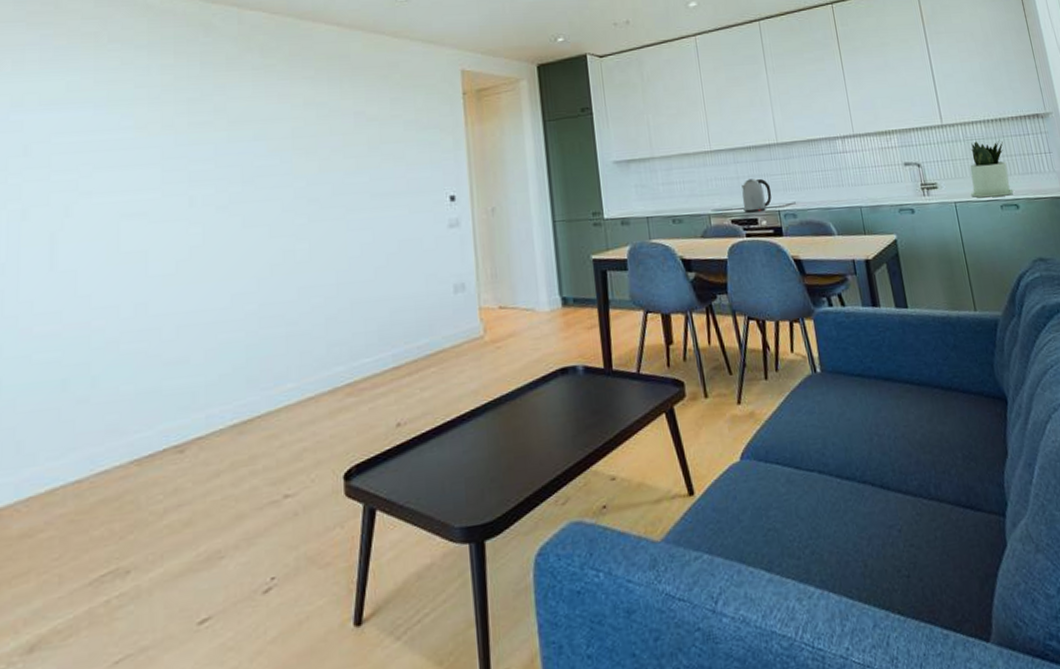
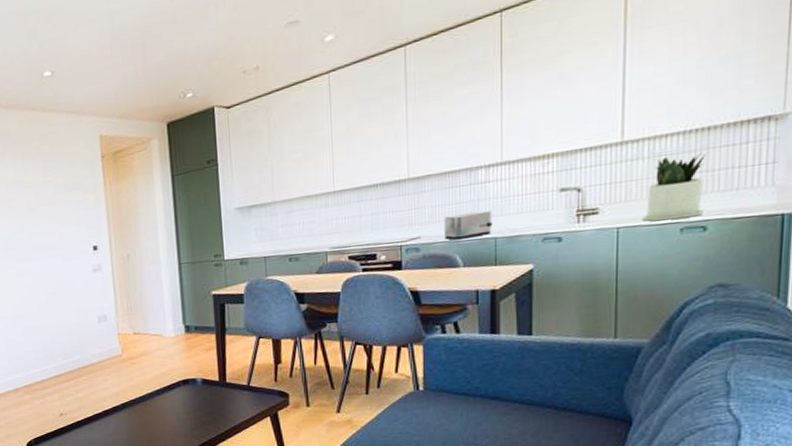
kettle: present [741,178,772,213] -> none [362,215,395,250]
toaster: none [814,179,856,207] -> present [444,209,492,240]

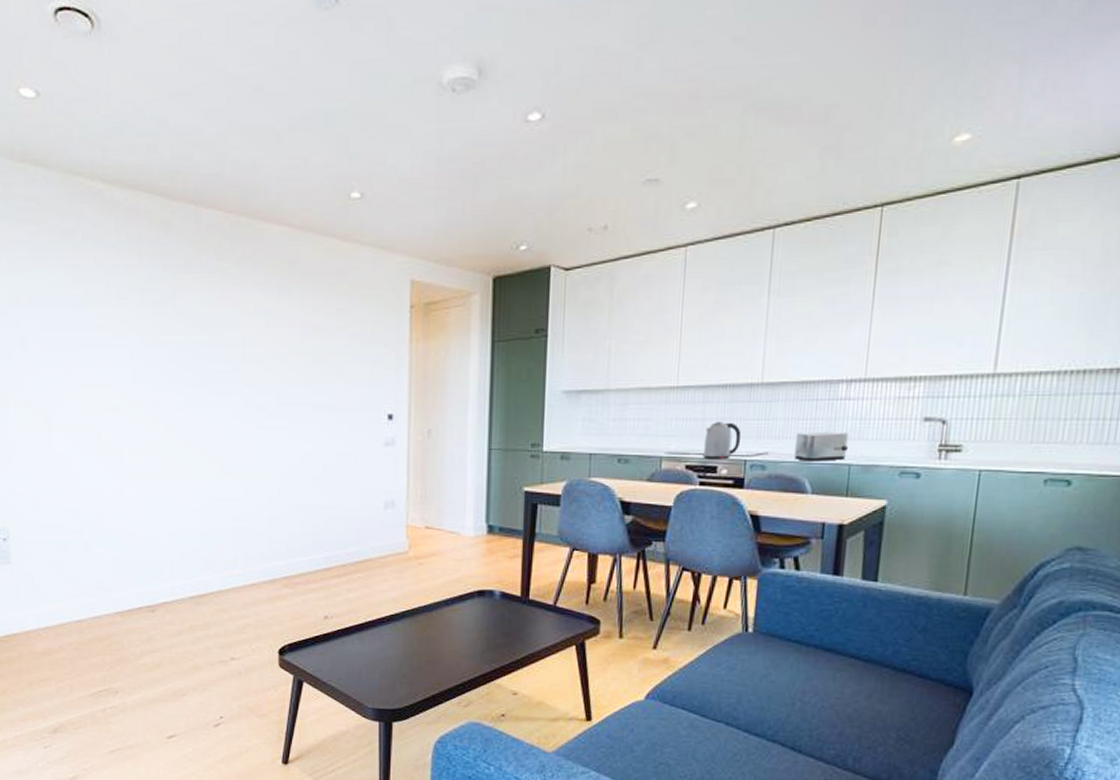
kettle: none [362,215,395,250] -> present [702,422,742,460]
planter: present [641,152,706,222] -> none [1005,397,1078,468]

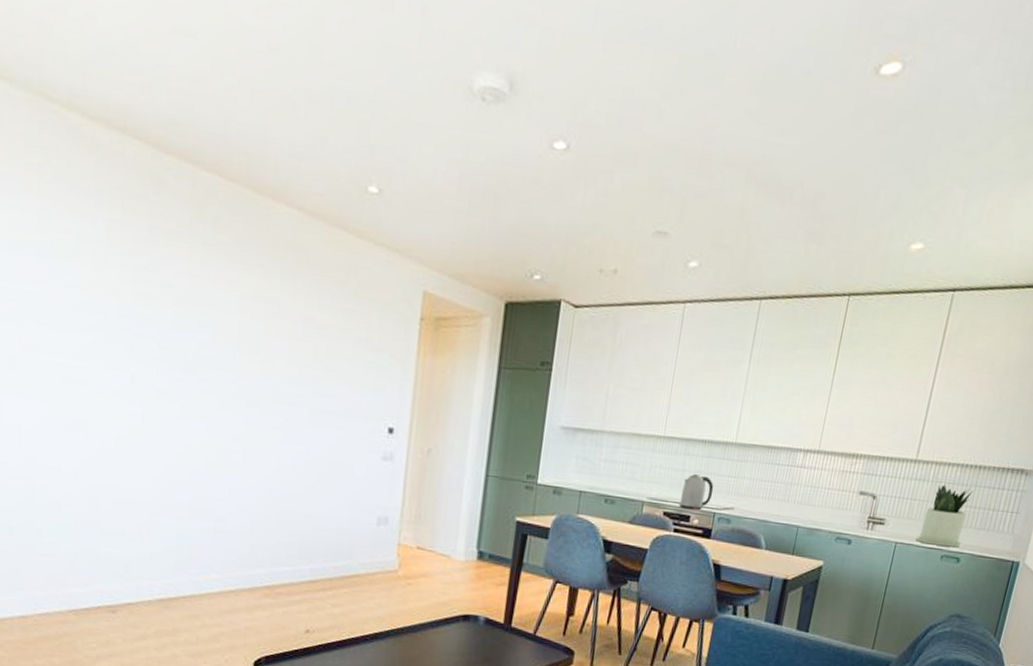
toaster: present [794,431,849,461] -> none [755,492,801,522]
planter: none [1005,397,1078,468] -> present [915,485,973,547]

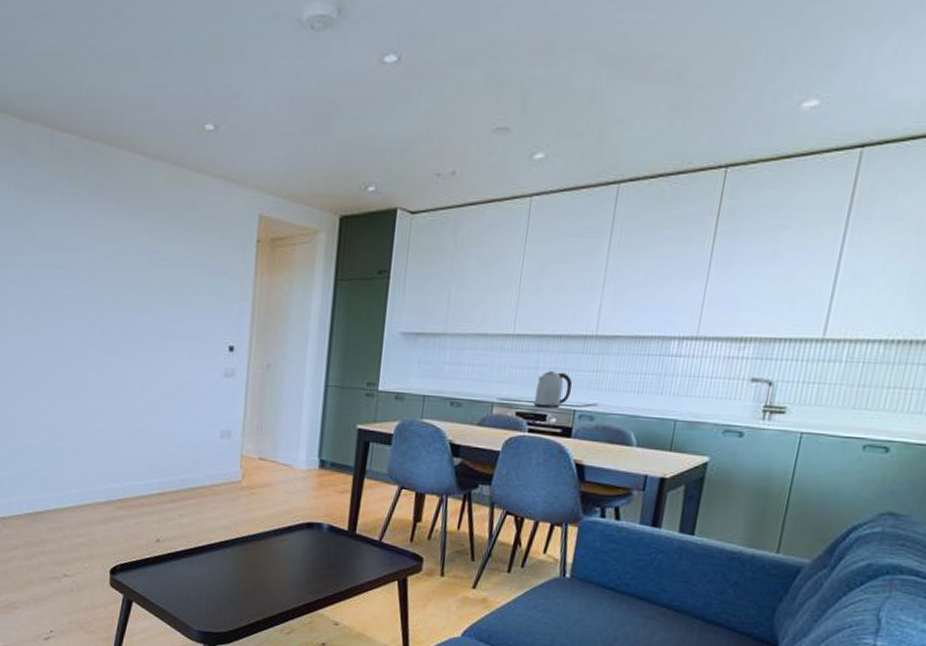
planter: present [915,485,973,547] -> none [826,365,902,435]

